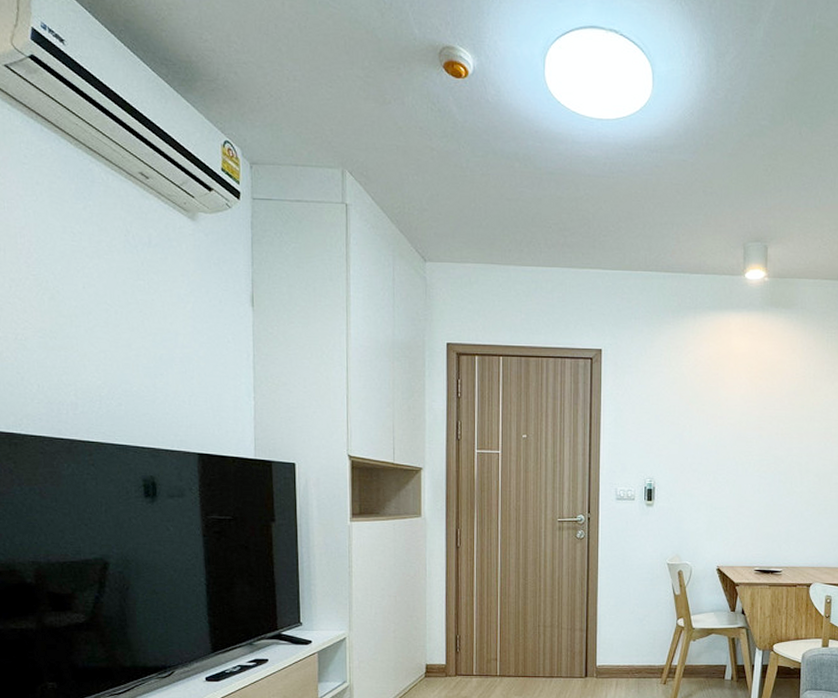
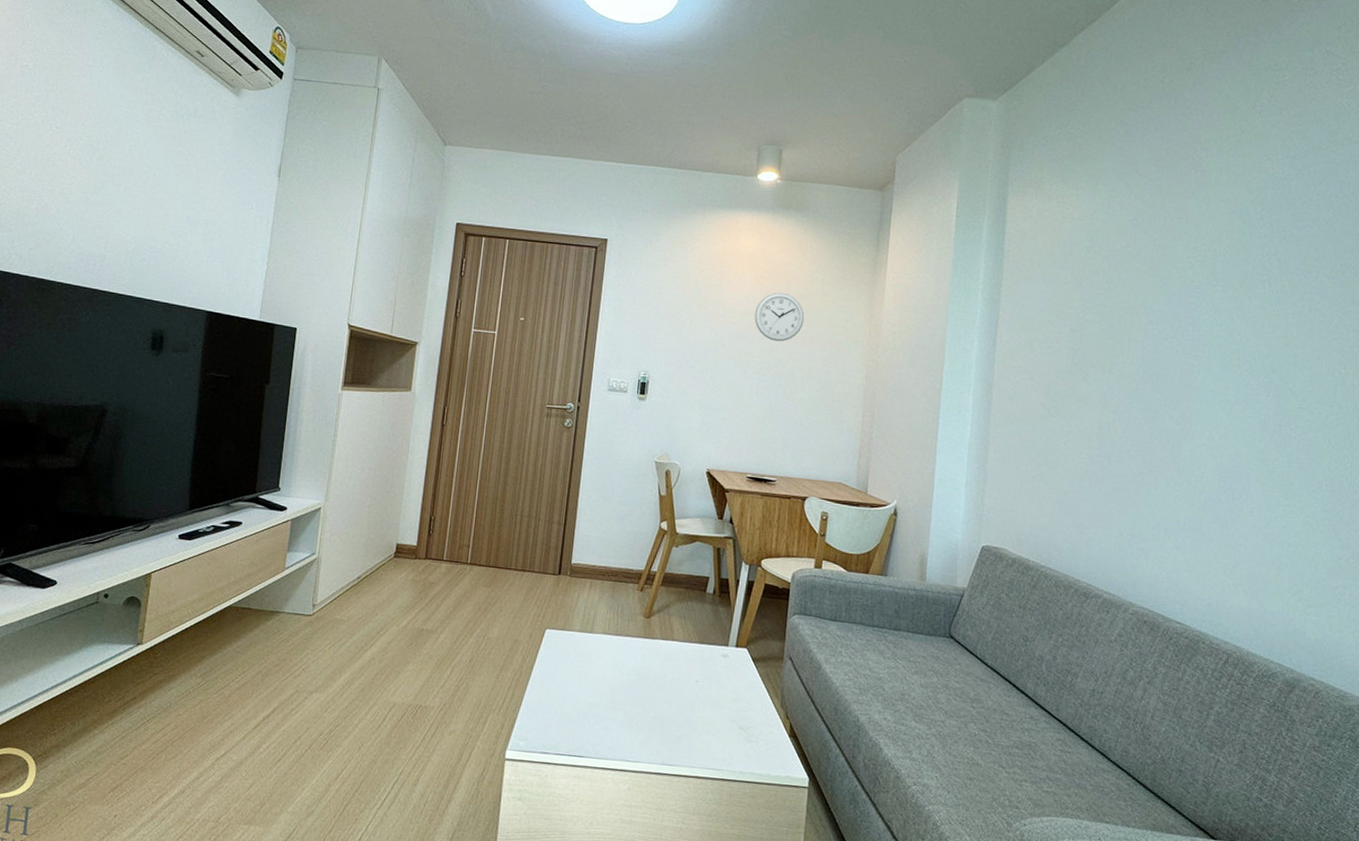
wall clock: none [751,390,799,439] -> present [754,292,805,342]

